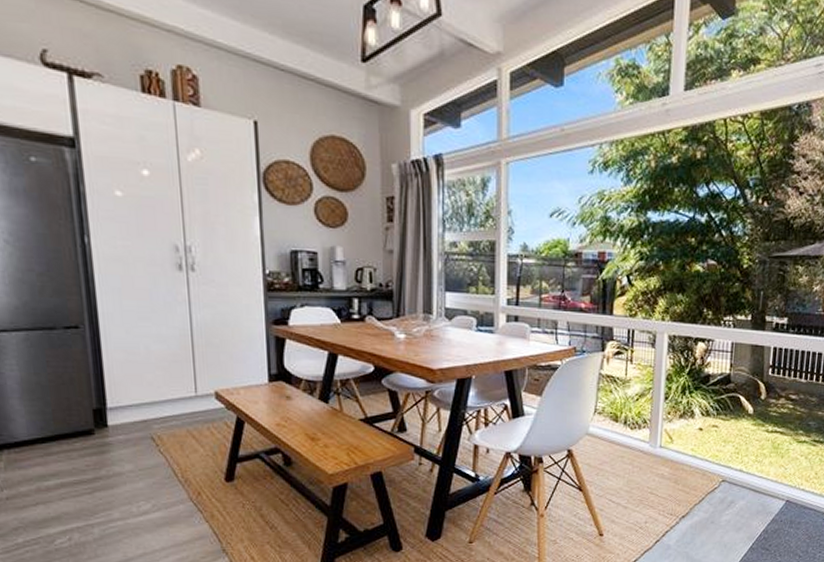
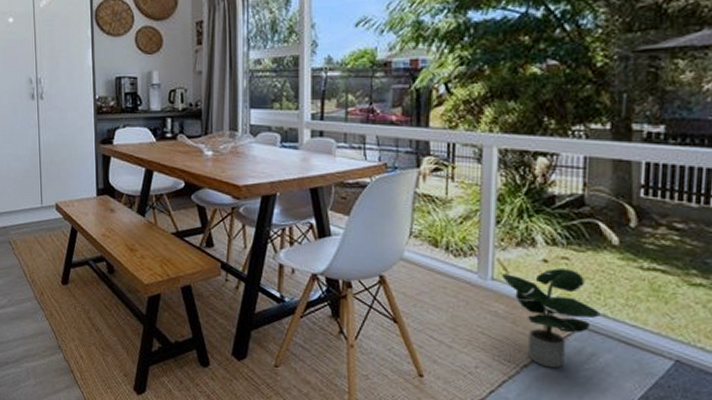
potted plant: none [668,435,739,516] -> present [502,268,601,368]

